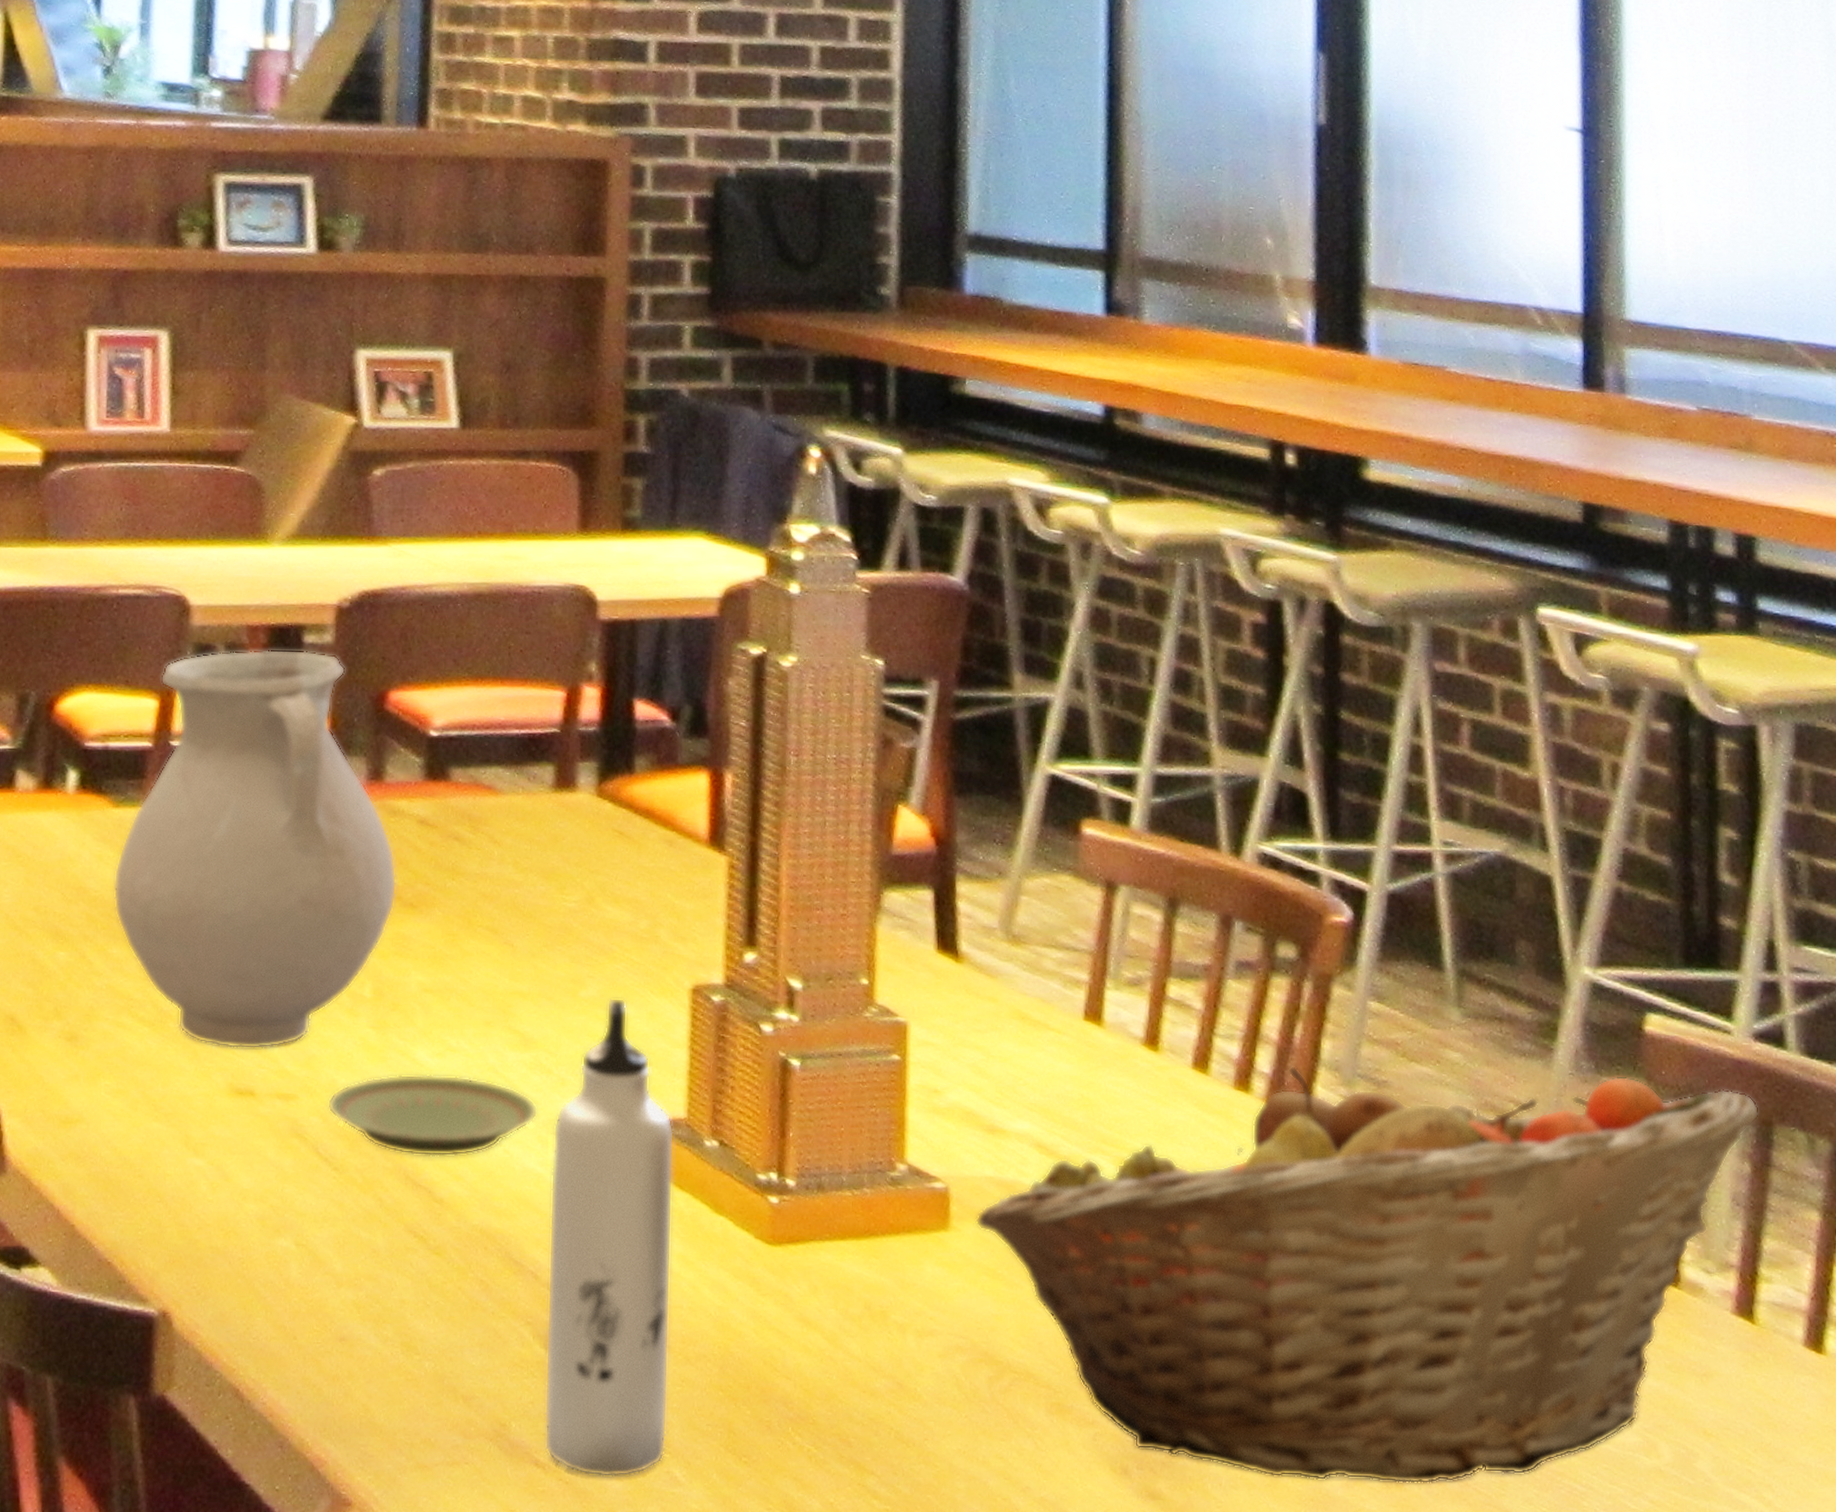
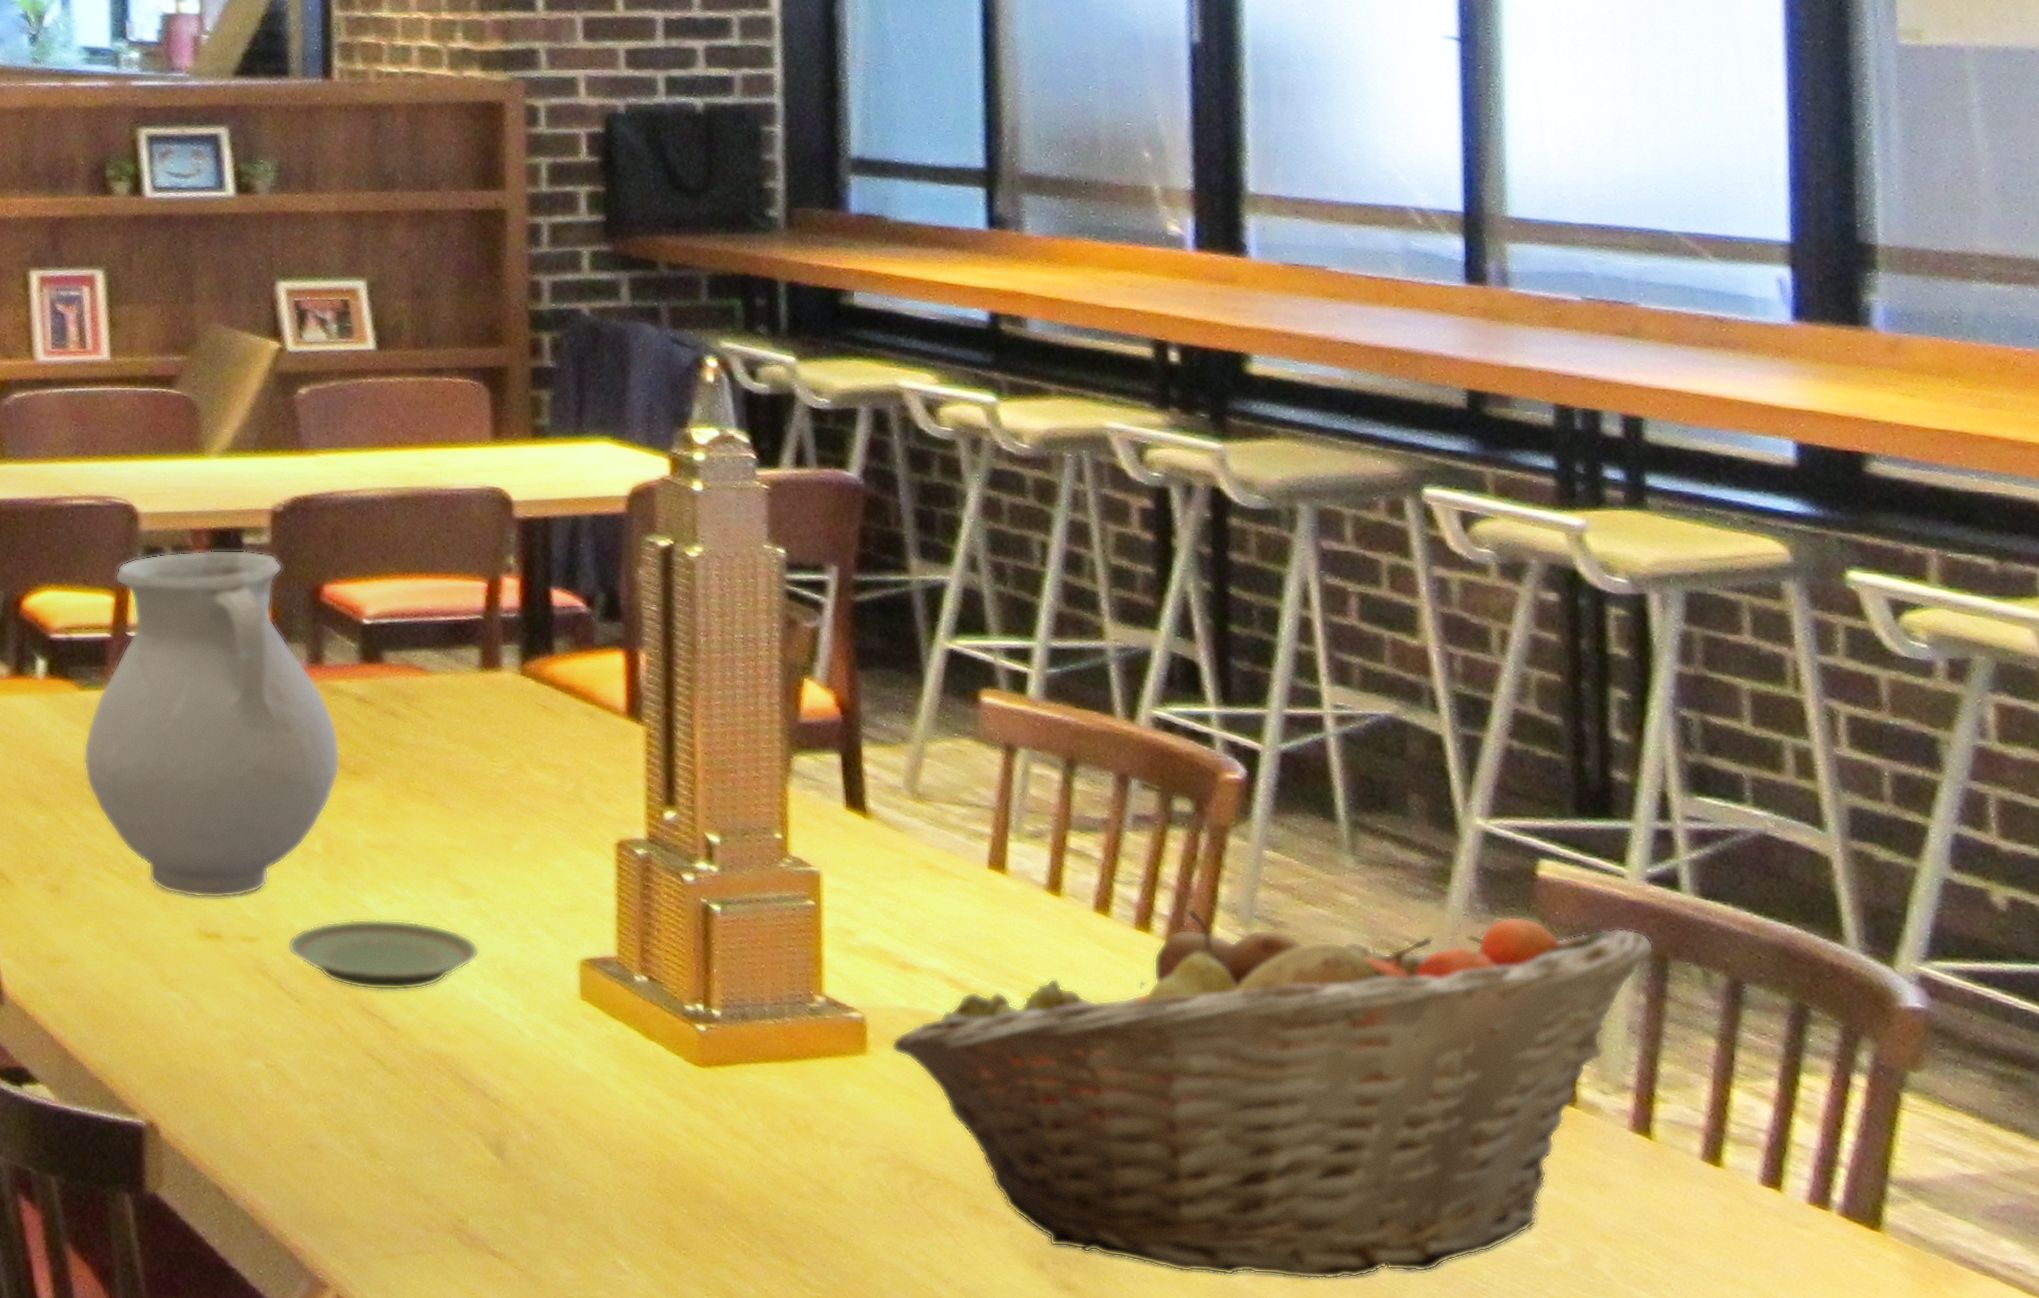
water bottle: present [544,997,675,1478] -> none [494,851,612,1266]

